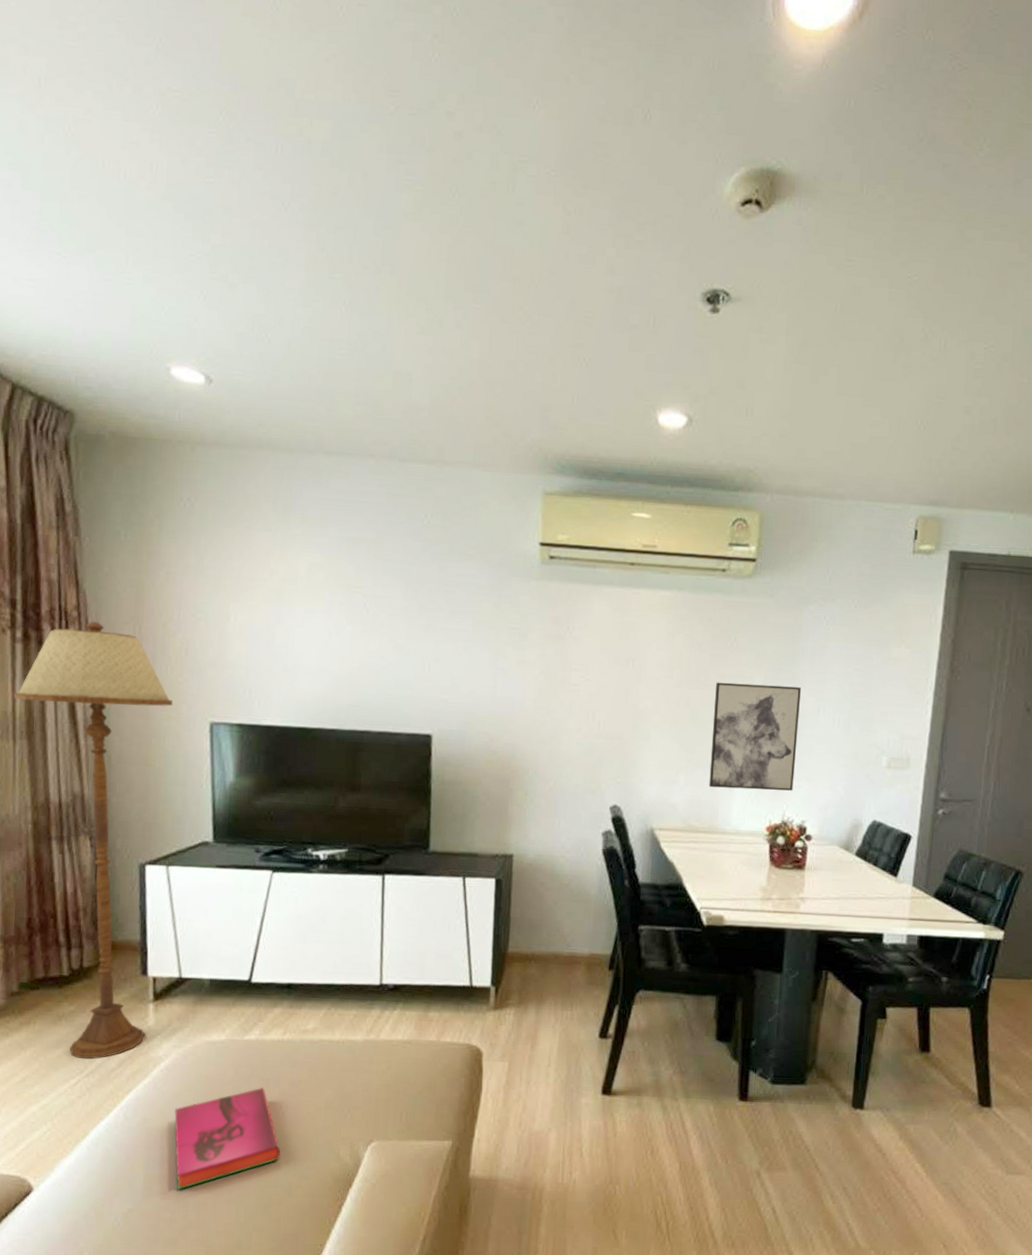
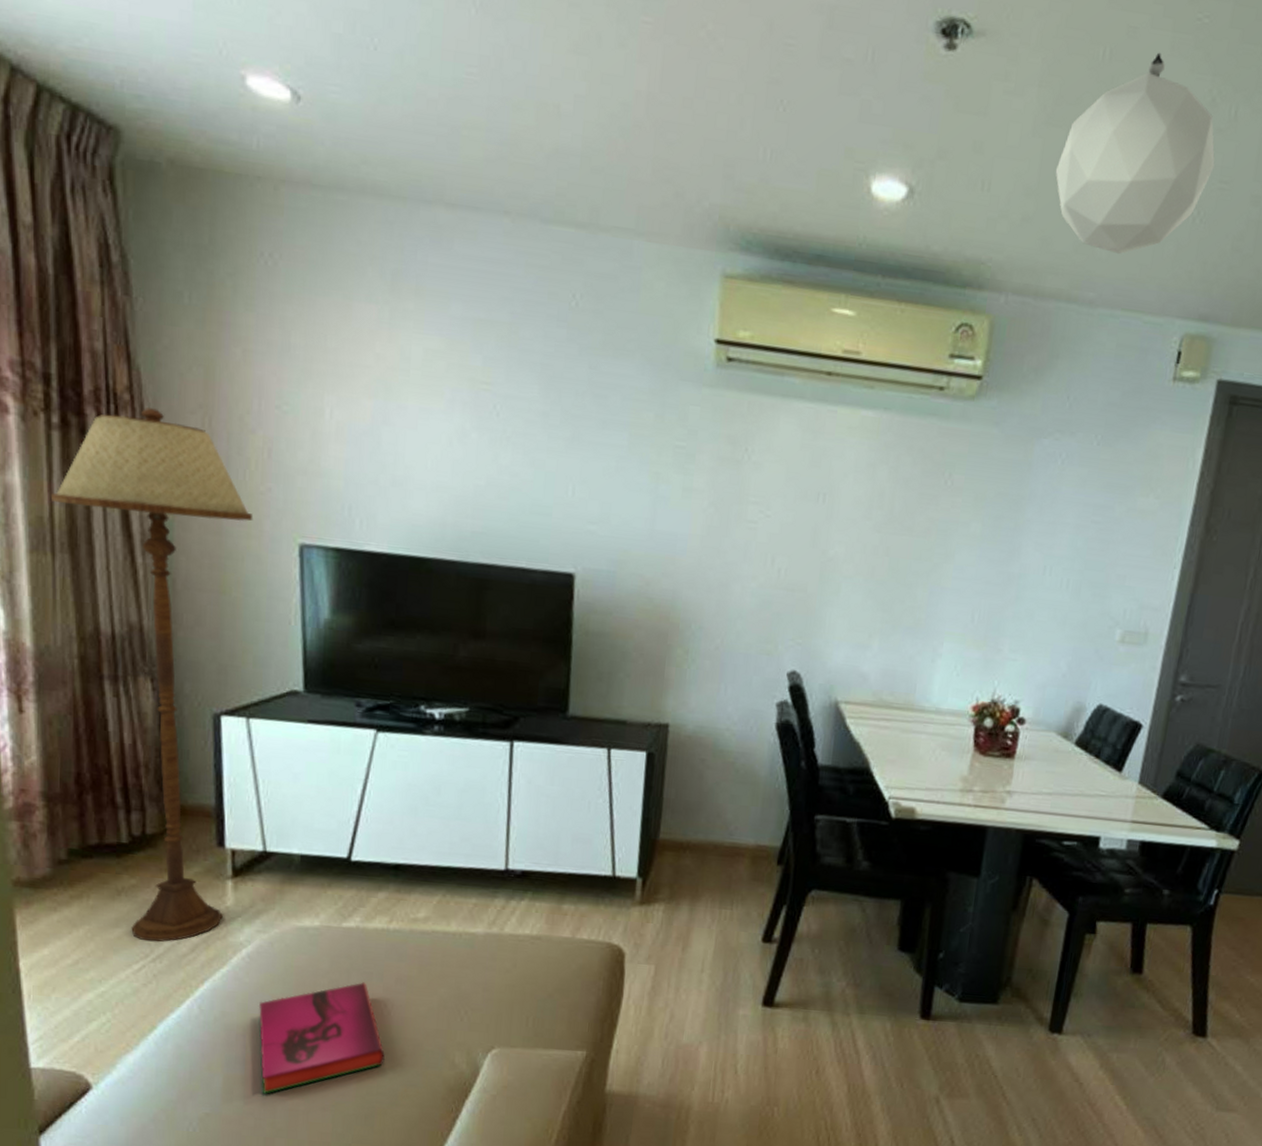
wall art: present [709,682,802,791] -> none [907,527,1026,665]
pendant lamp: none [804,304,932,457] -> present [1055,52,1215,254]

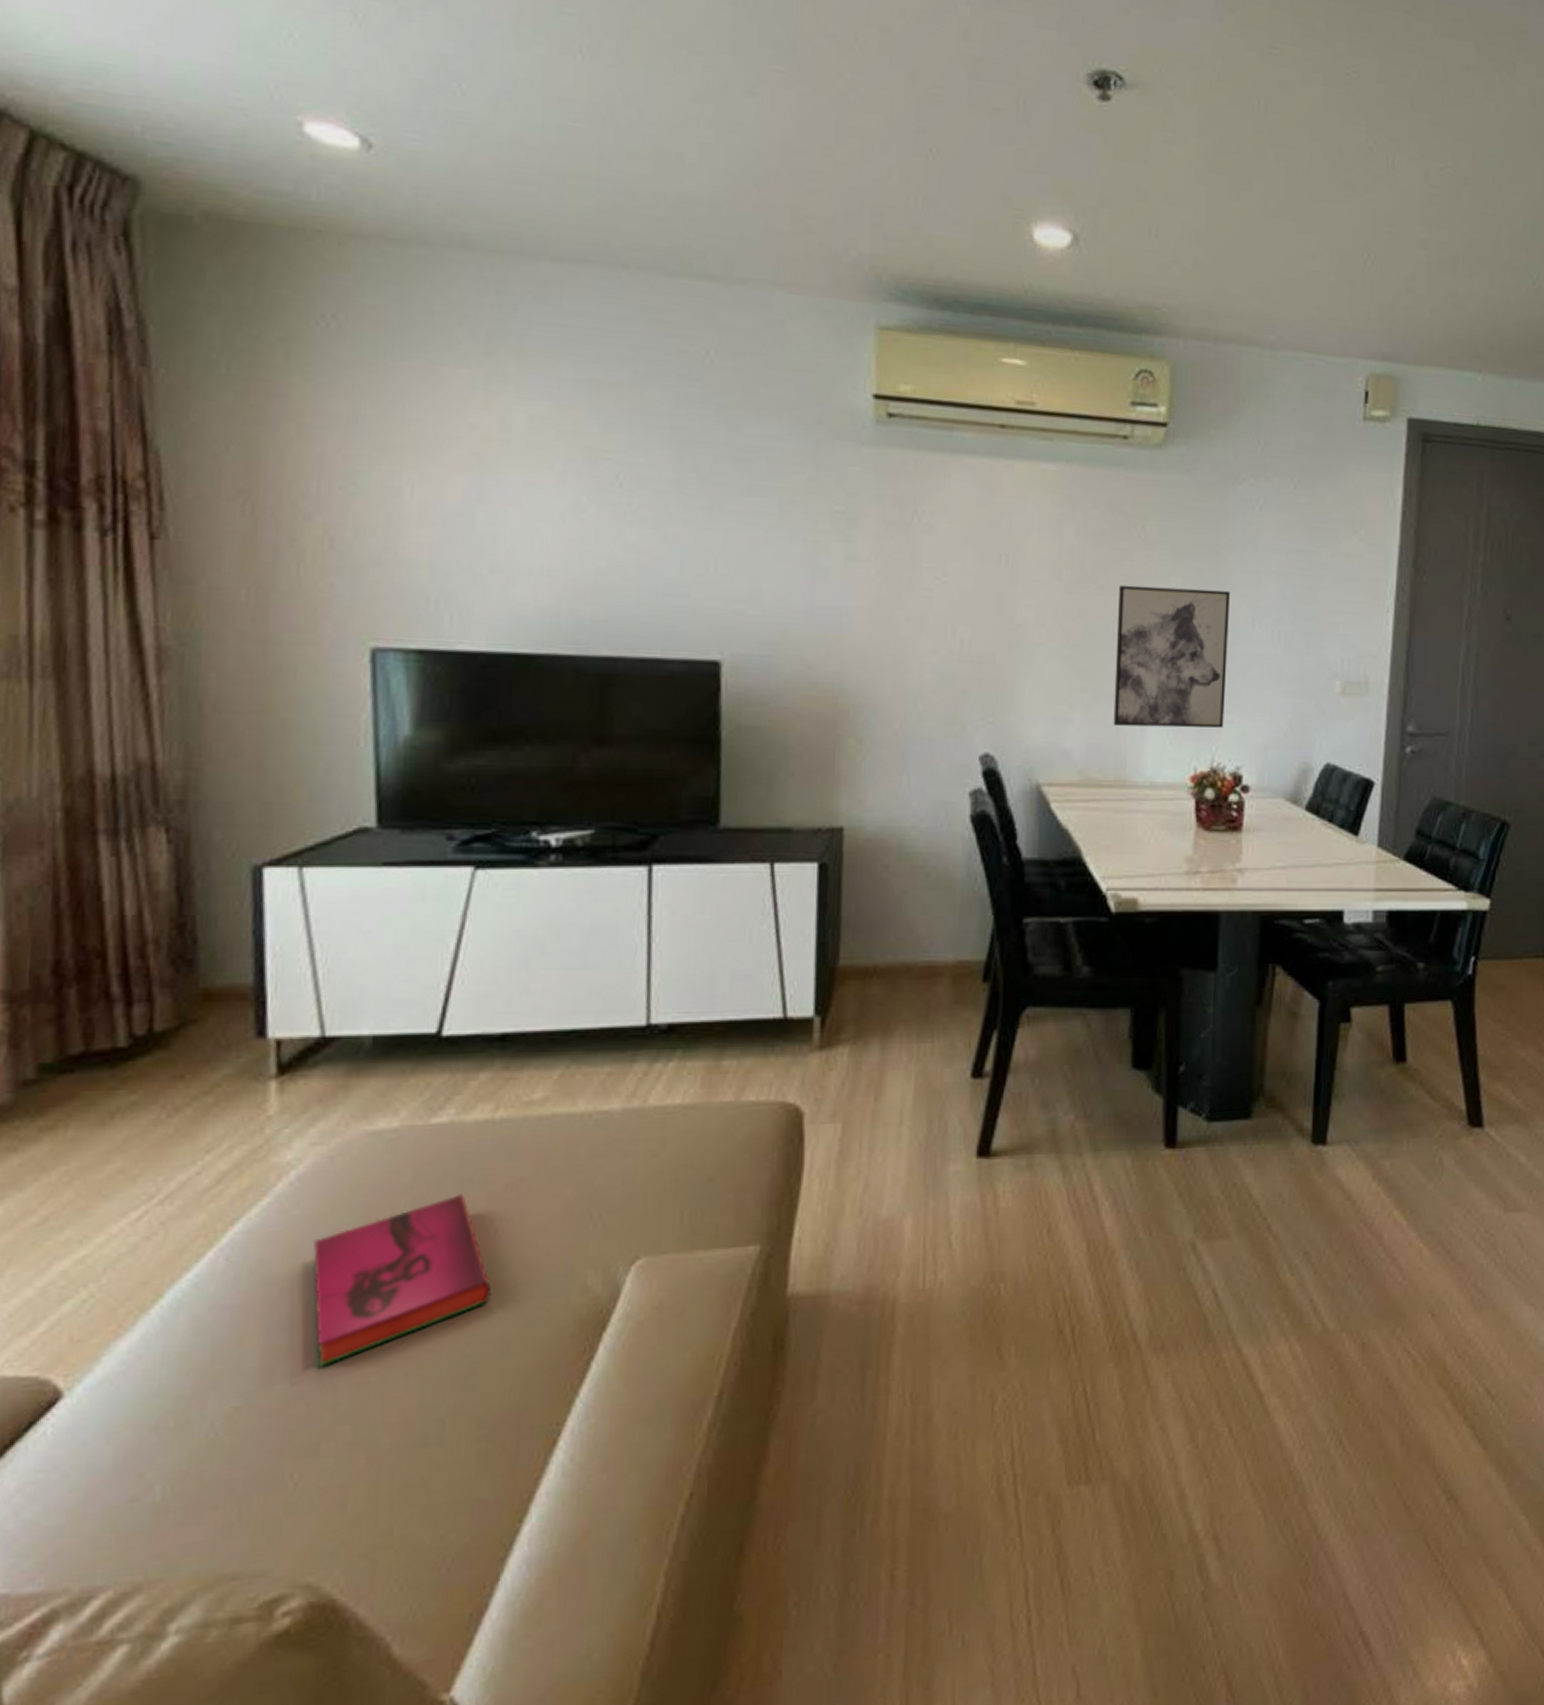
floor lamp: present [50,407,253,942] -> none [29,496,310,1177]
wall art: none [907,527,1026,665] -> present [1113,585,1231,728]
pendant lamp: present [1055,52,1215,254] -> none [1222,104,1379,297]

